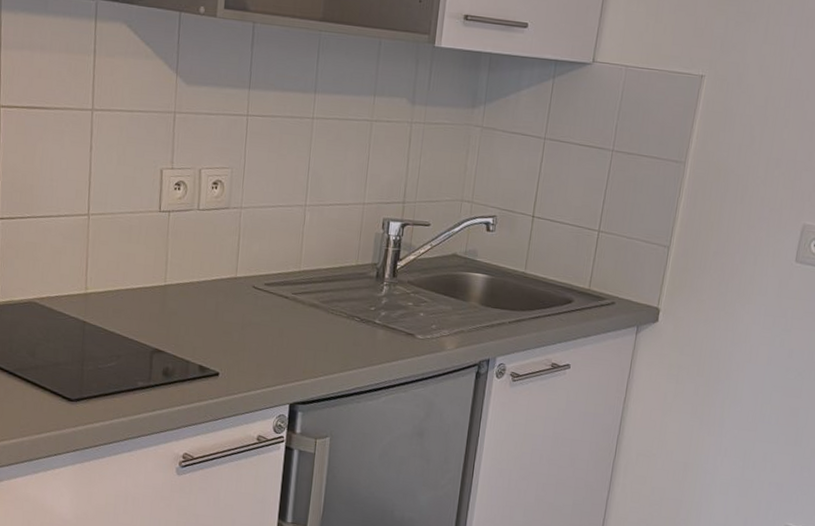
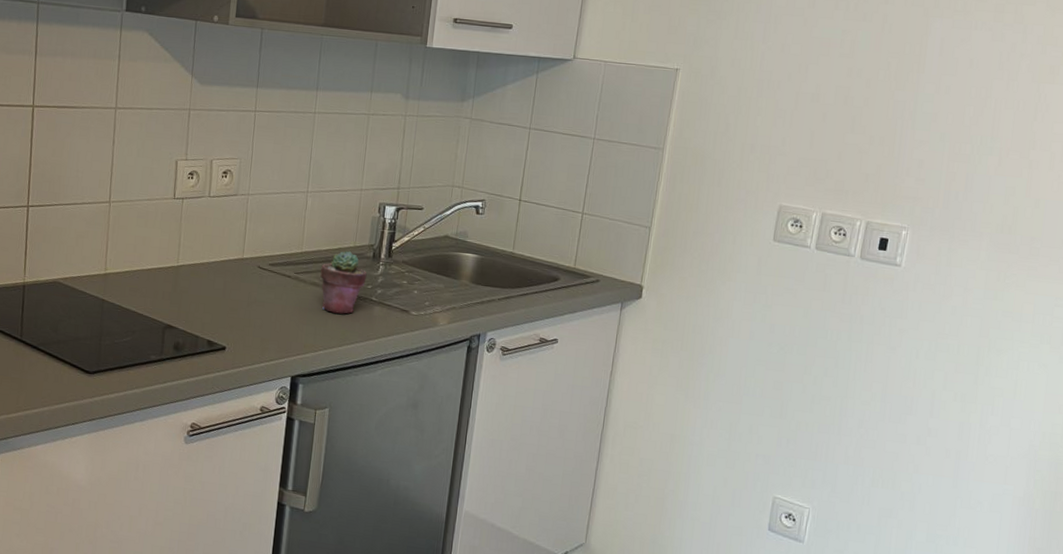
potted succulent: none [320,270,370,338] -> present [320,251,367,314]

